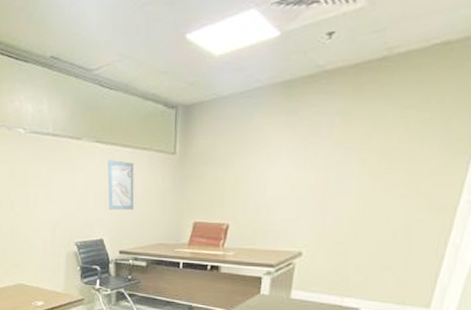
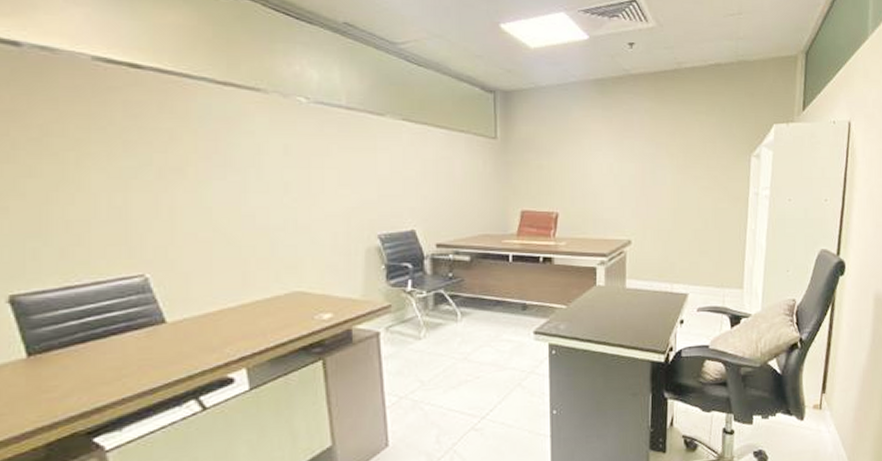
wall art: present [107,159,135,210] -> none [418,139,451,197]

